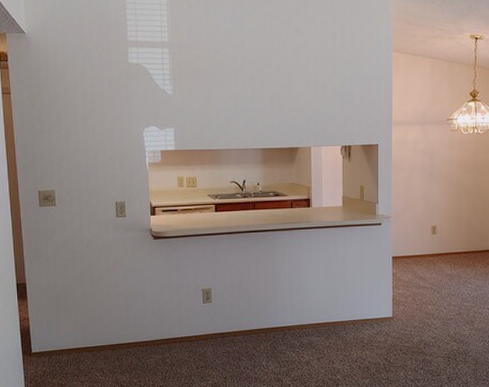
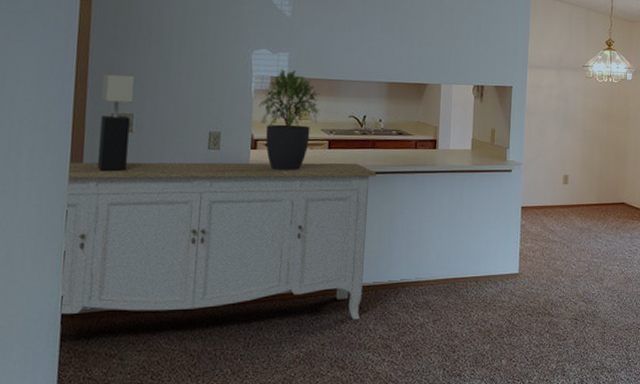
sideboard: none [13,223,259,358] -> present [61,162,377,320]
table lamp: none [28,158,55,240] -> present [97,74,135,172]
potted plant: none [153,142,206,233] -> present [258,68,321,171]

